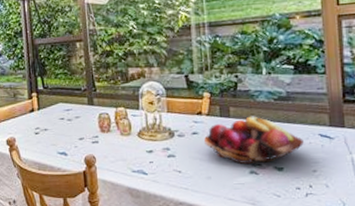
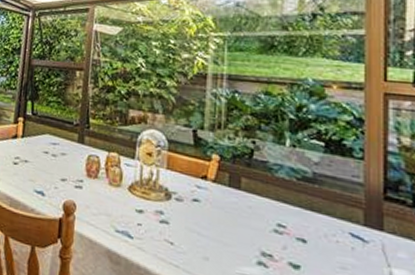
fruit basket: present [204,116,304,165] -> none [206,192,329,256]

